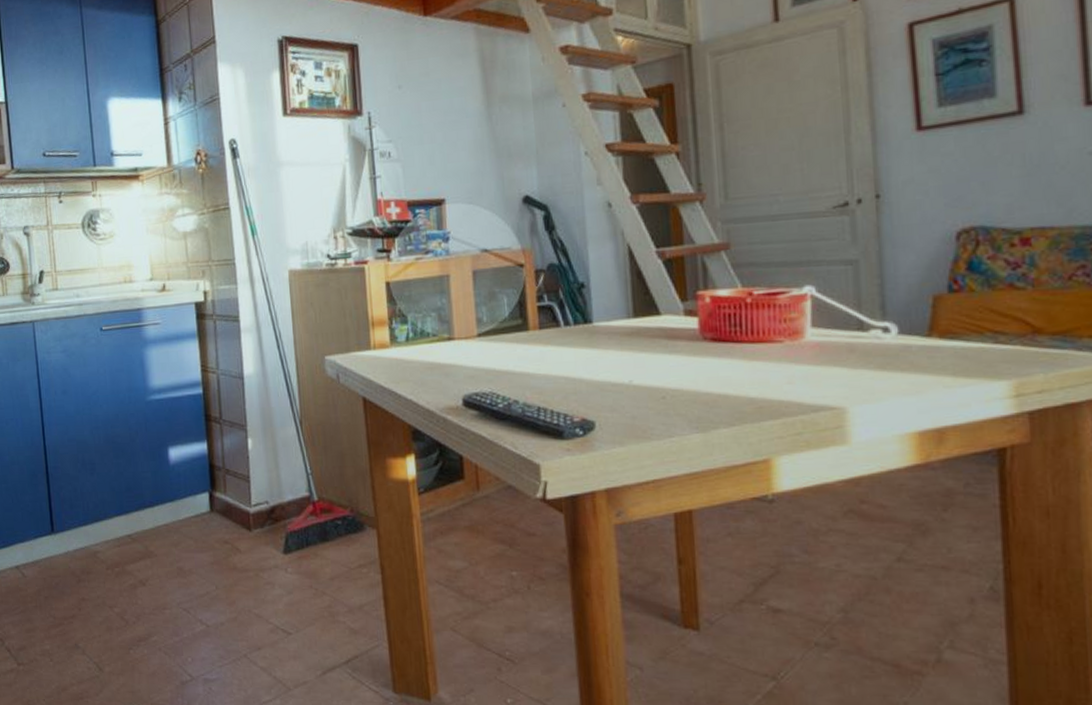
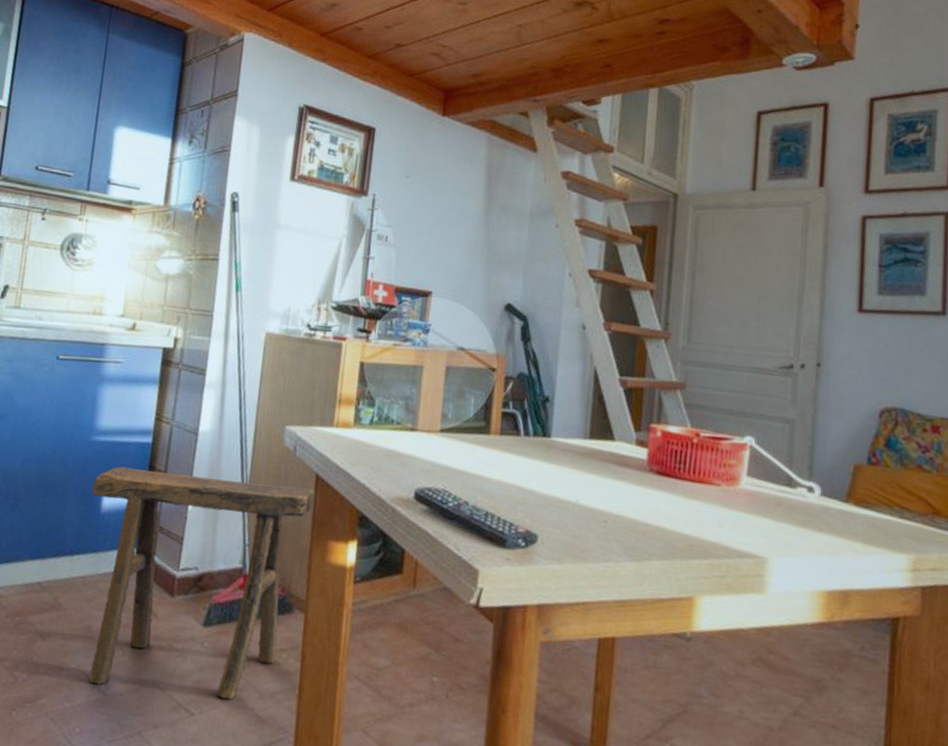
stool: none [157,412,365,617] -> present [89,466,314,700]

